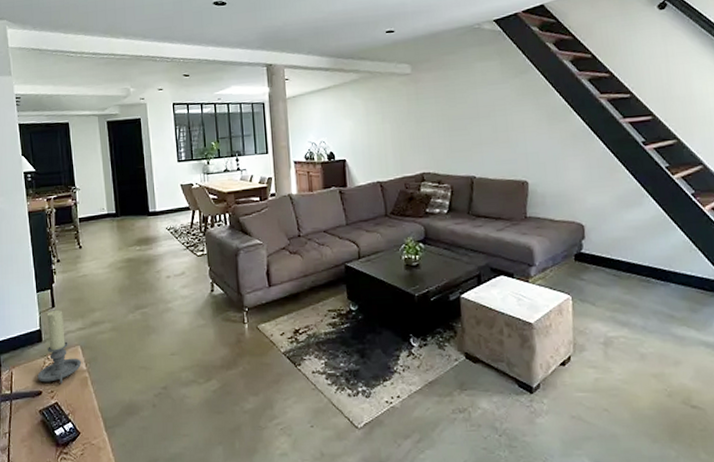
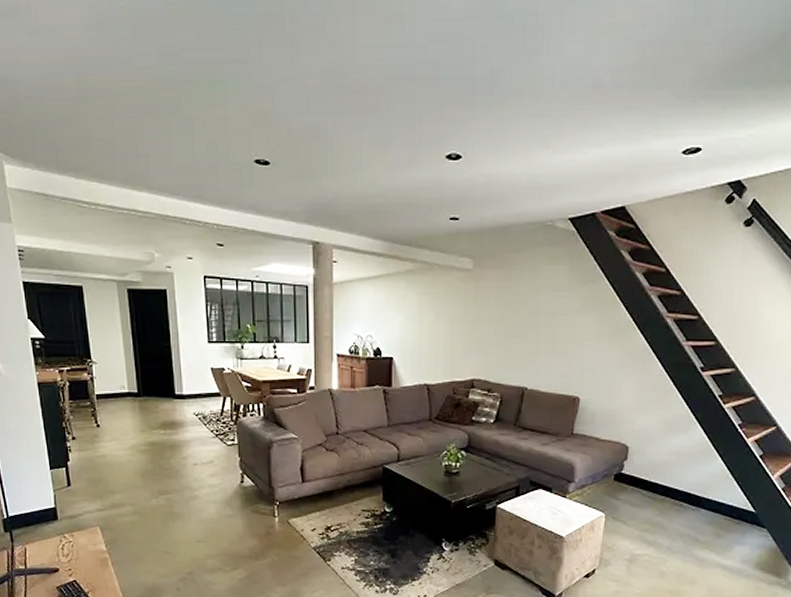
candle holder: present [37,309,82,384] -> none [53,489,102,563]

